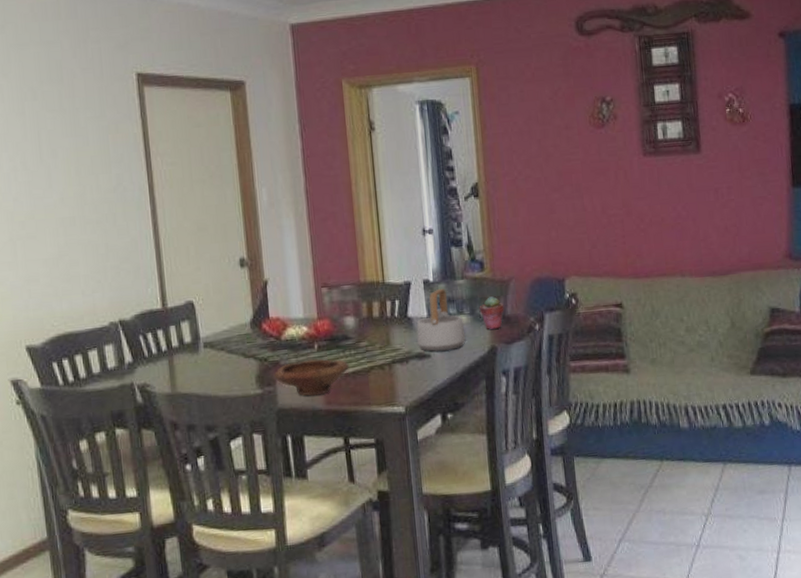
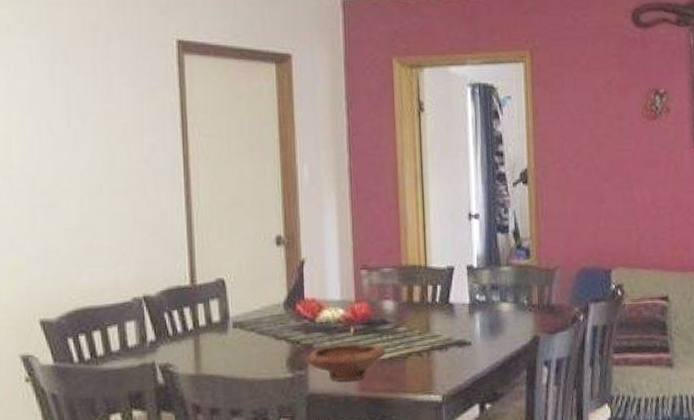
teapot: present [416,289,466,352] -> none [458,275,508,340]
potted succulent: present [479,296,504,330] -> none [523,285,549,318]

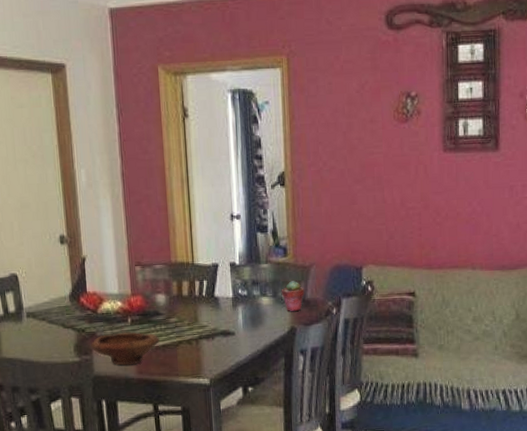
potted succulent: none [523,285,549,318] -> present [281,281,305,311]

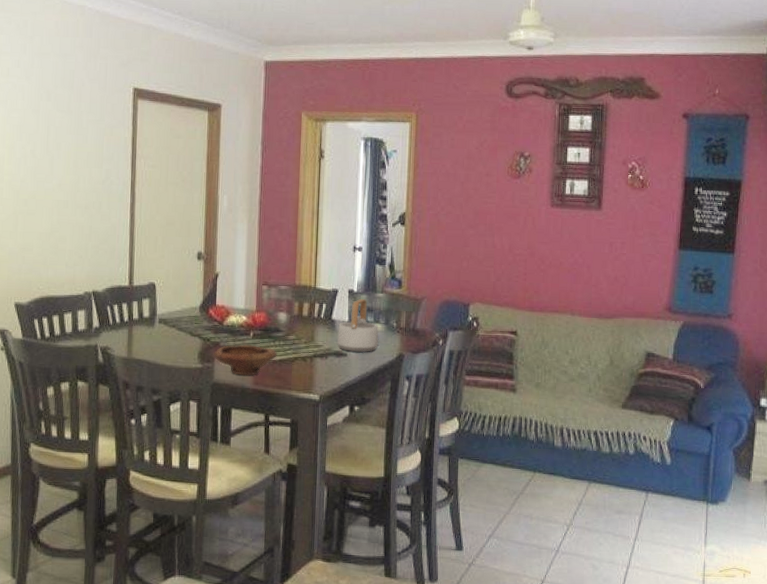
teapot: none [222,272,268,330] -> present [337,299,379,353]
potted succulent: present [281,281,305,311] -> none [393,311,415,339]

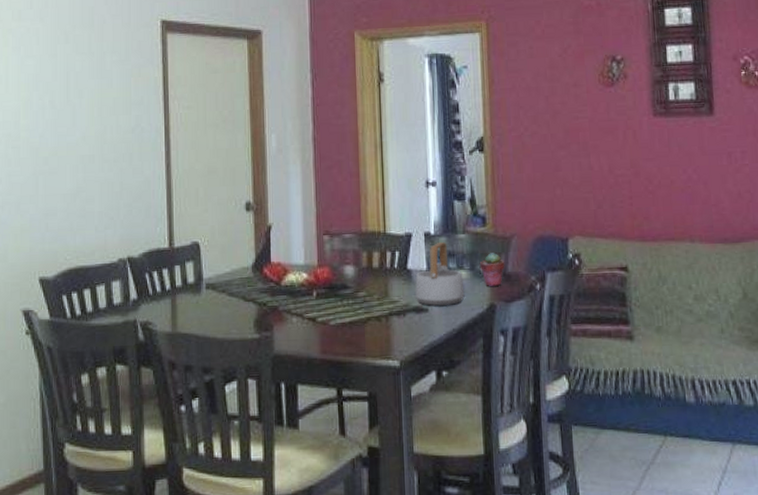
bowl: present [213,345,278,376] -> none [271,306,347,344]
potted succulent: none [393,311,415,339] -> present [479,253,505,286]

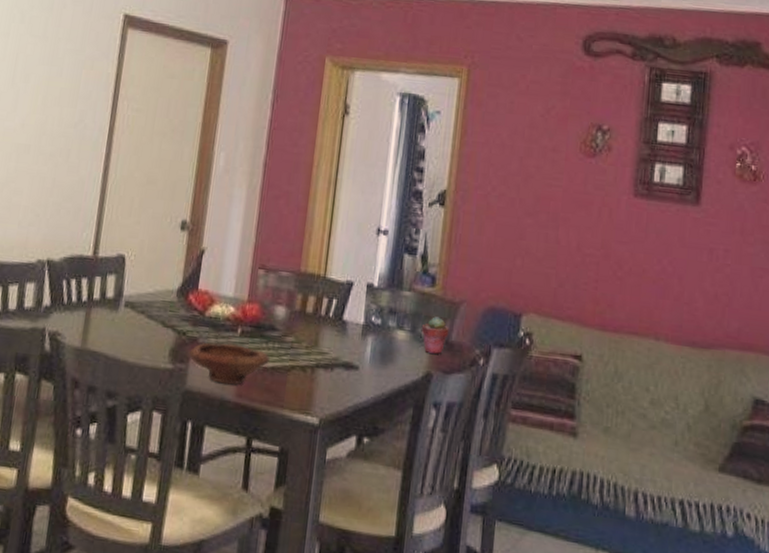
bowl: none [271,306,347,344] -> present [188,343,271,385]
teapot: present [415,242,465,307] -> none [347,296,402,367]

